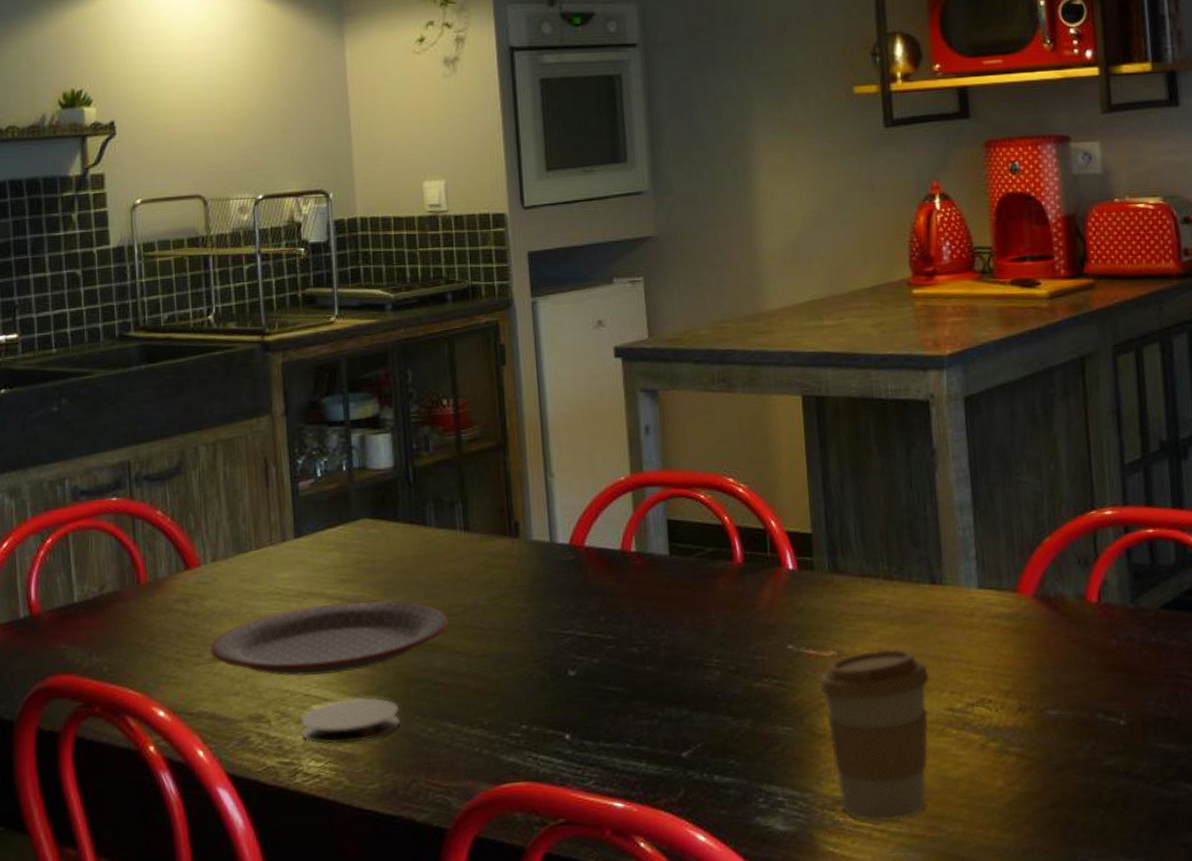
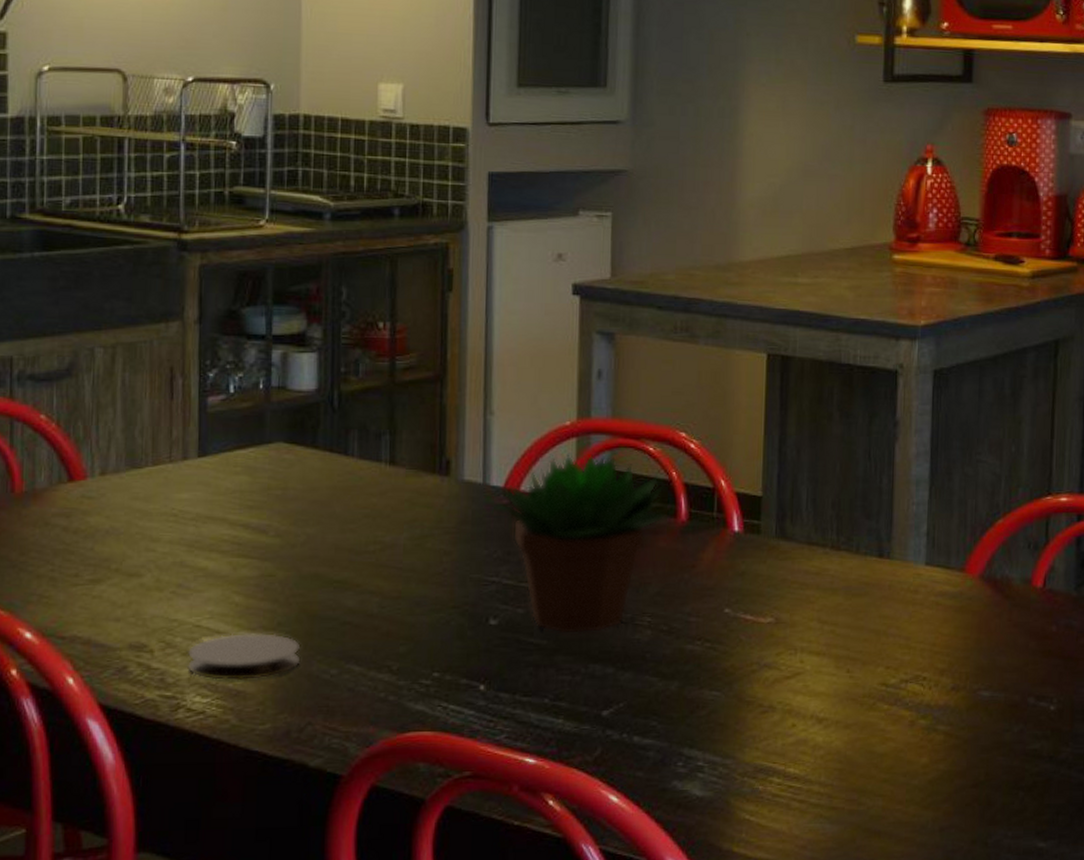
plate: present [210,600,448,676] -> none [90,531,363,606]
succulent plant: none [570,506,724,681] -> present [504,454,667,635]
coffee cup: present [818,648,930,822] -> none [752,619,867,793]

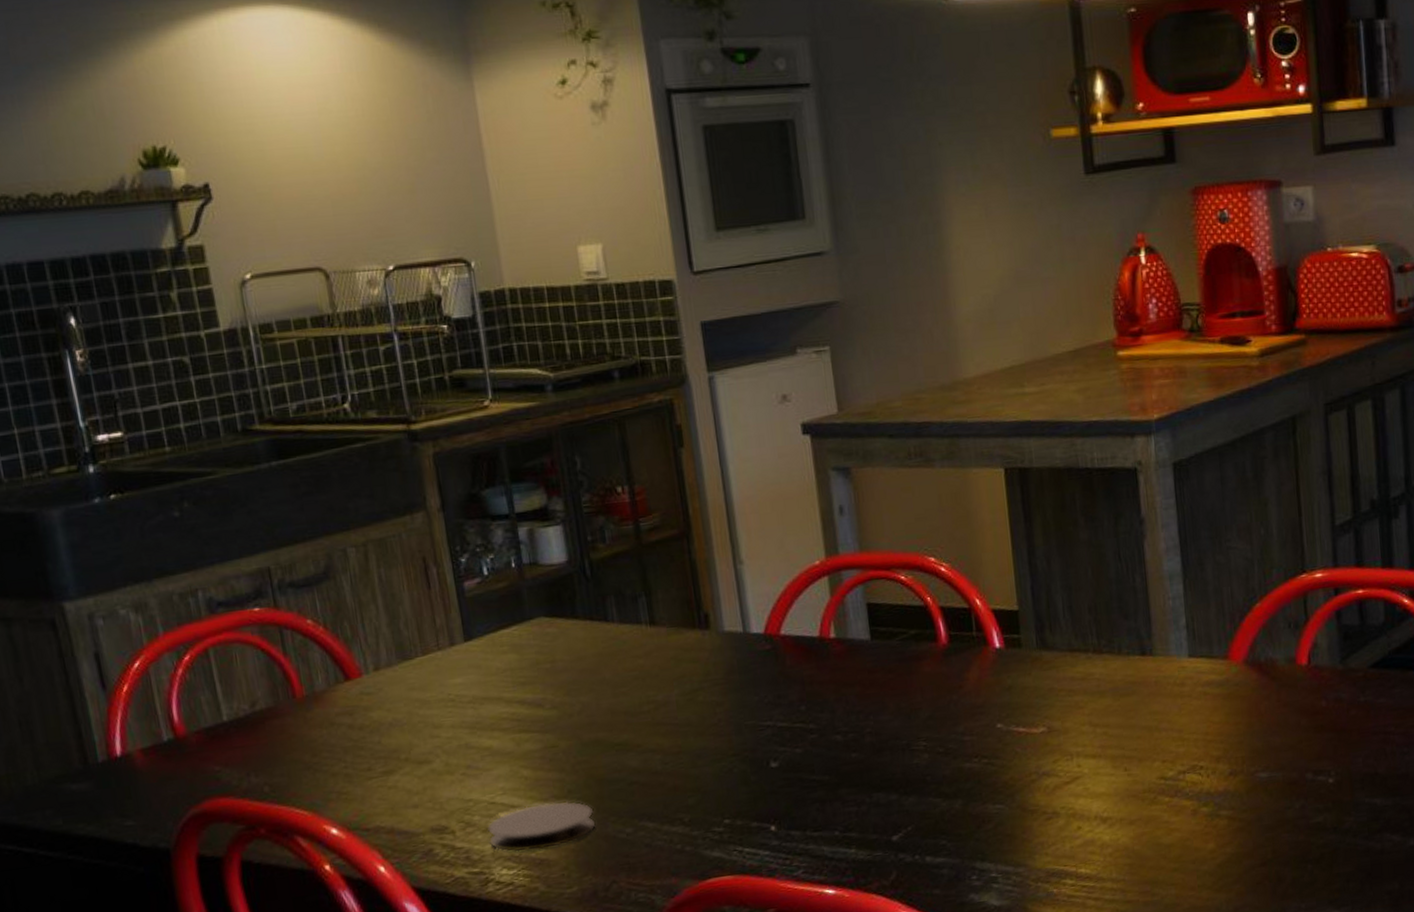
succulent plant: present [504,454,667,635] -> none [765,590,928,769]

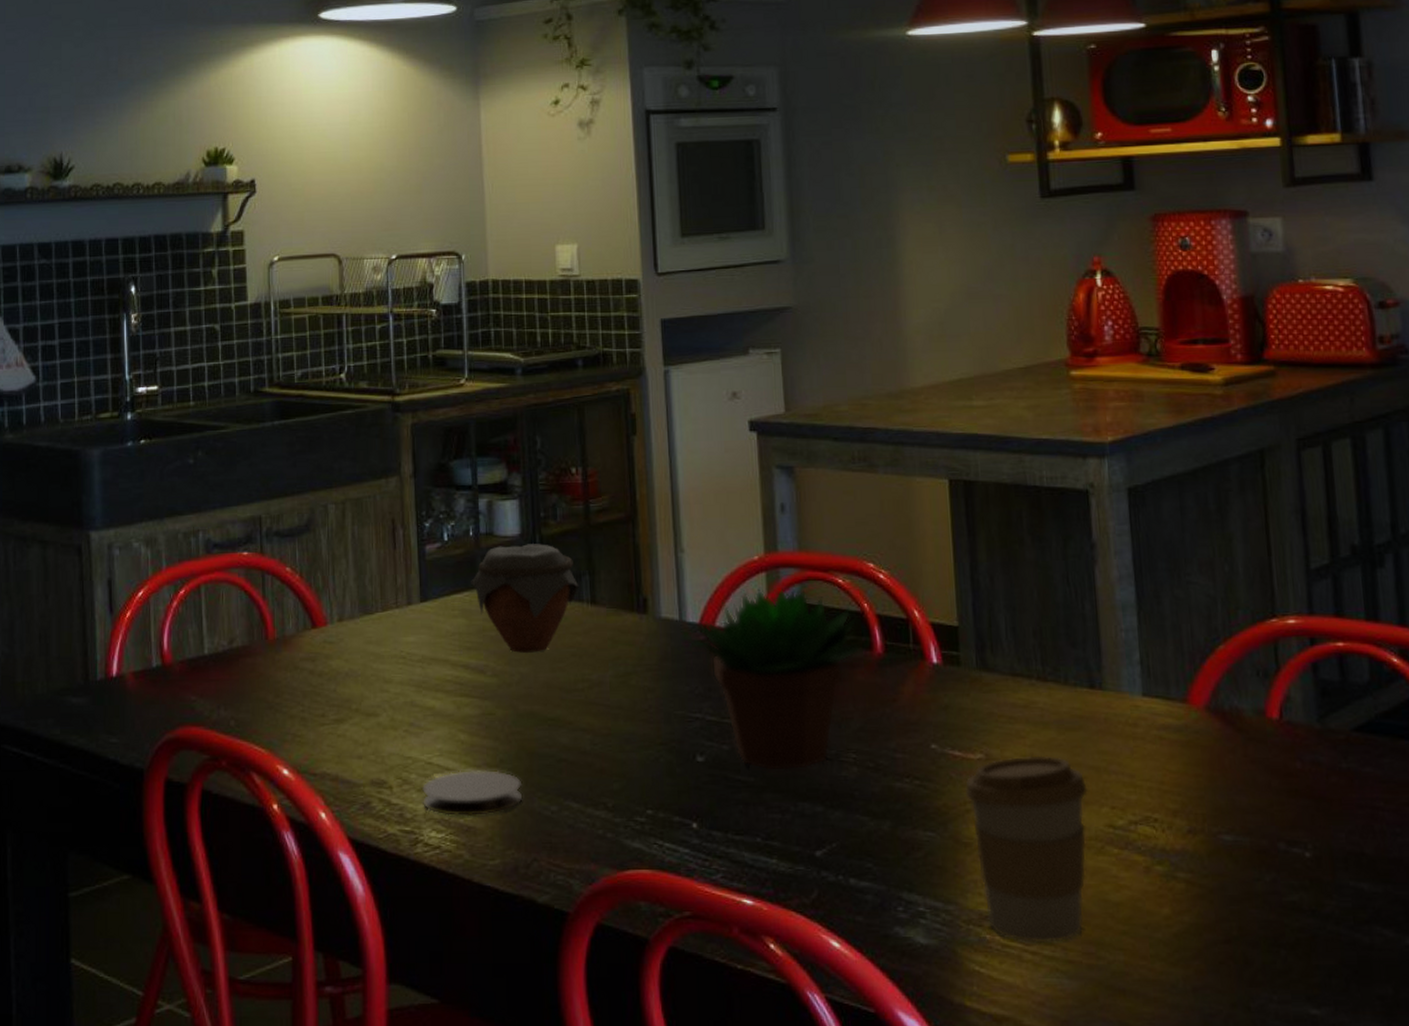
jar: none [517,569,636,683] -> present [469,544,579,653]
succulent plant: none [765,590,928,769] -> present [700,588,863,772]
coffee cup: none [1029,721,1141,891] -> present [964,755,1088,944]

